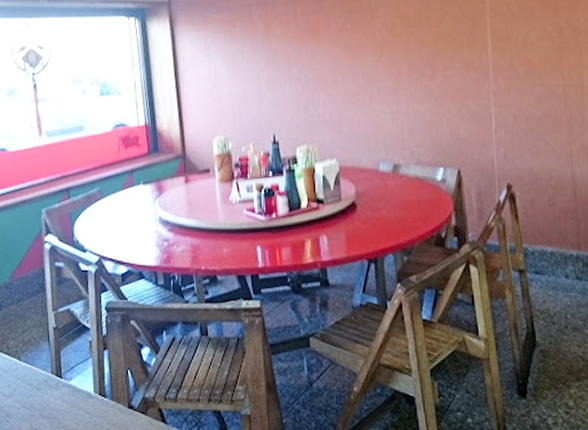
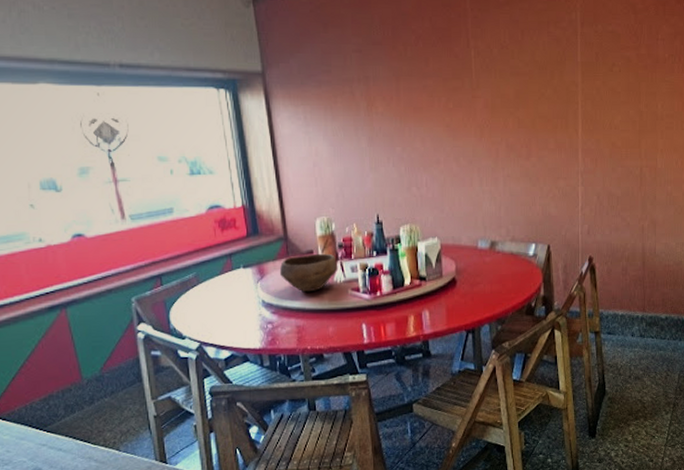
bowl: none [176,172,234,211] -> present [279,253,338,293]

